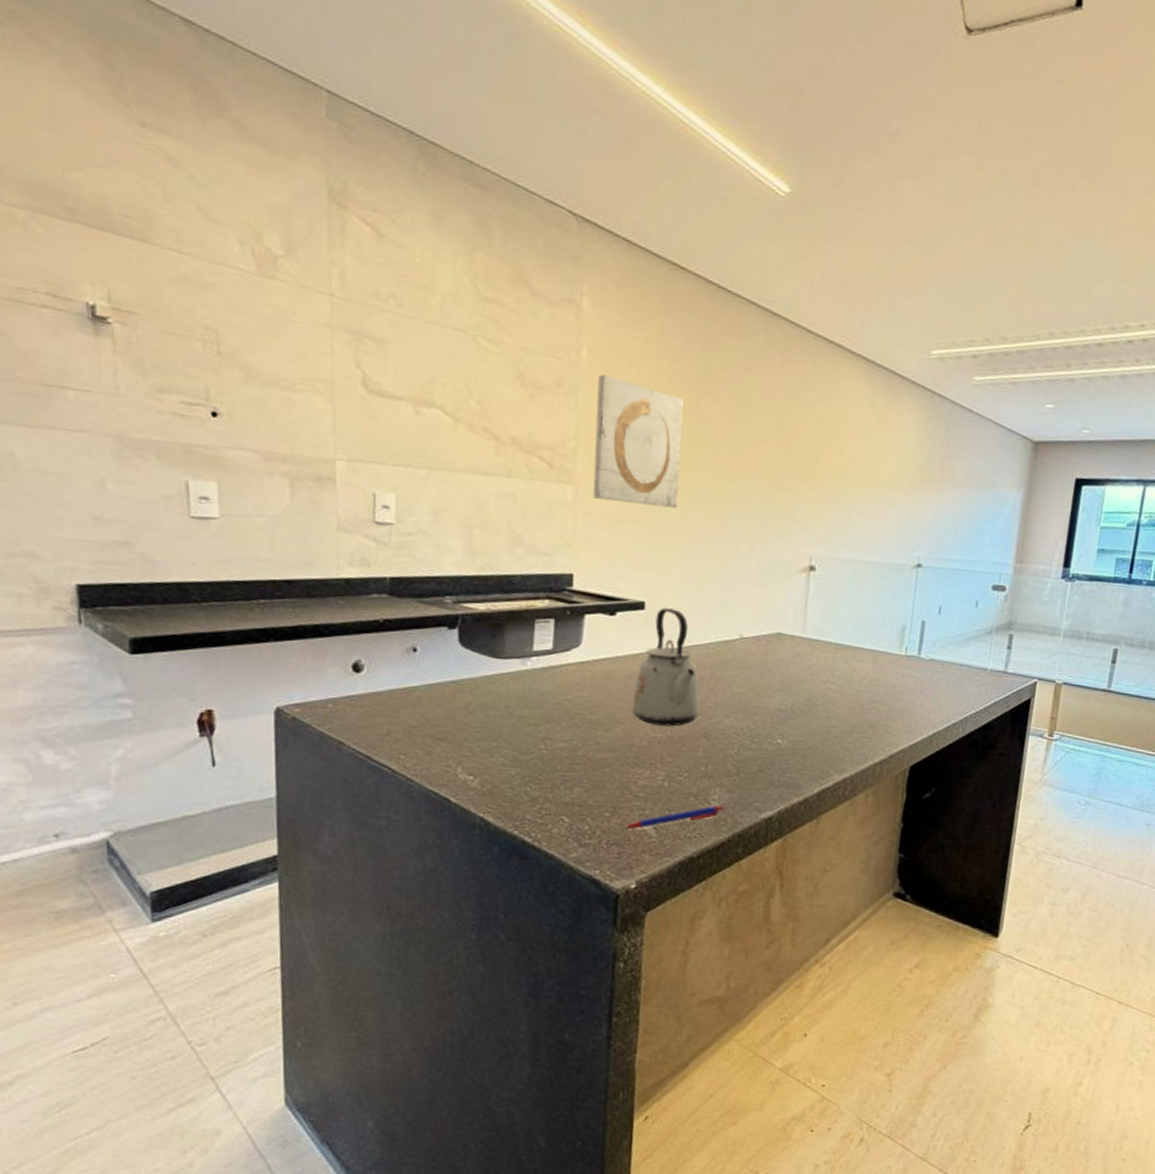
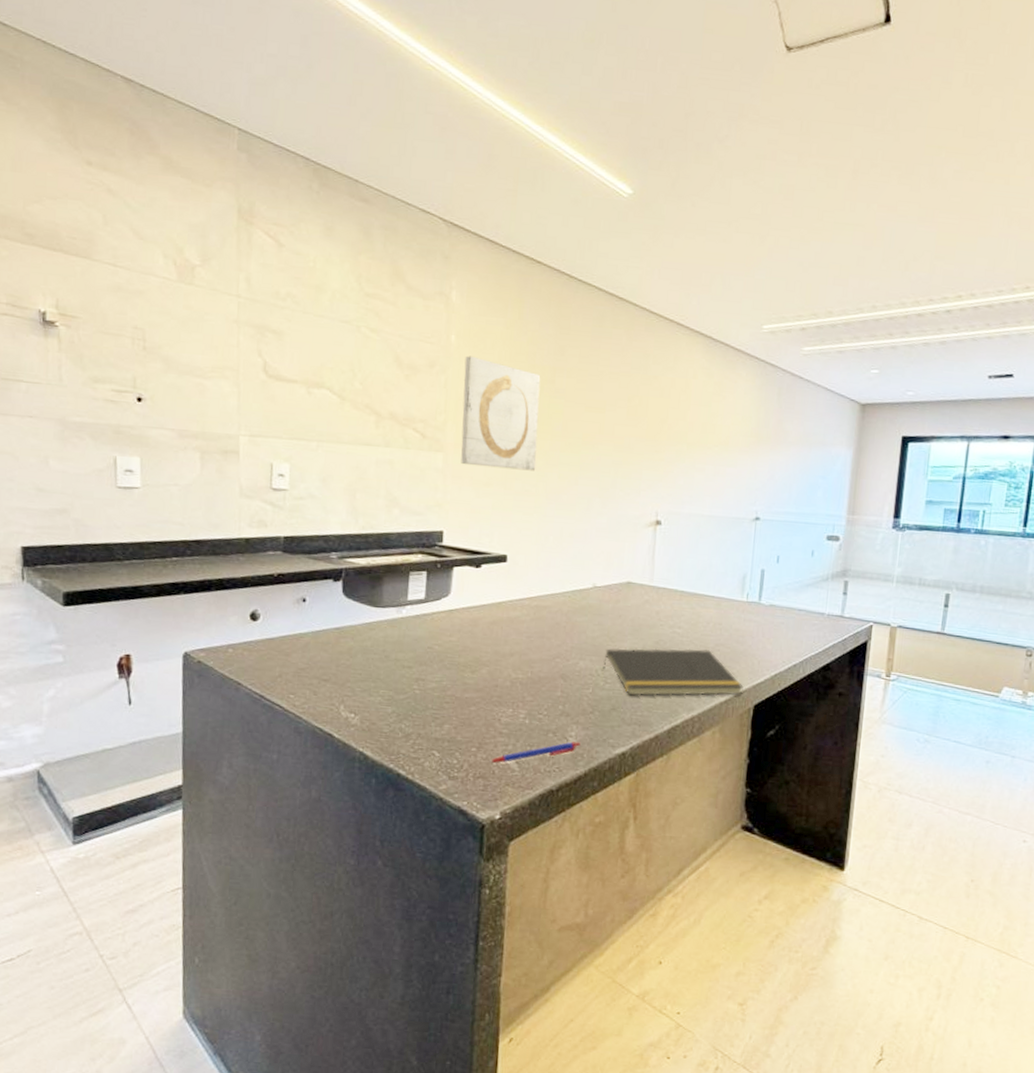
kettle: present [631,608,700,727] -> none [495,560,558,668]
notepad: none [749,705,900,757] -> present [603,648,744,696]

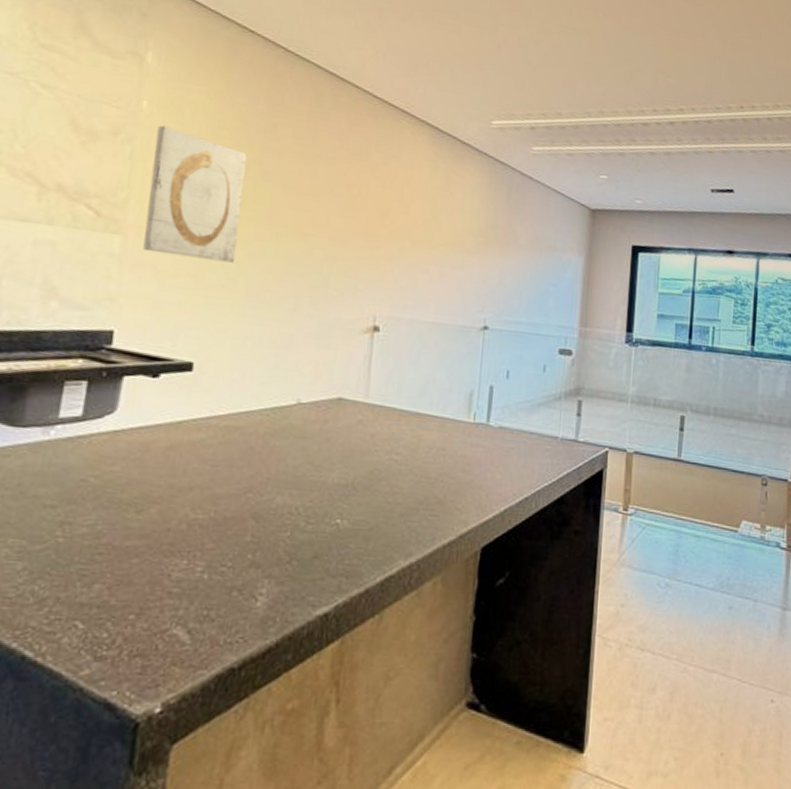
pen: present [489,741,581,763] -> none [151,601,273,635]
notepad: present [603,648,744,696] -> none [304,479,470,540]

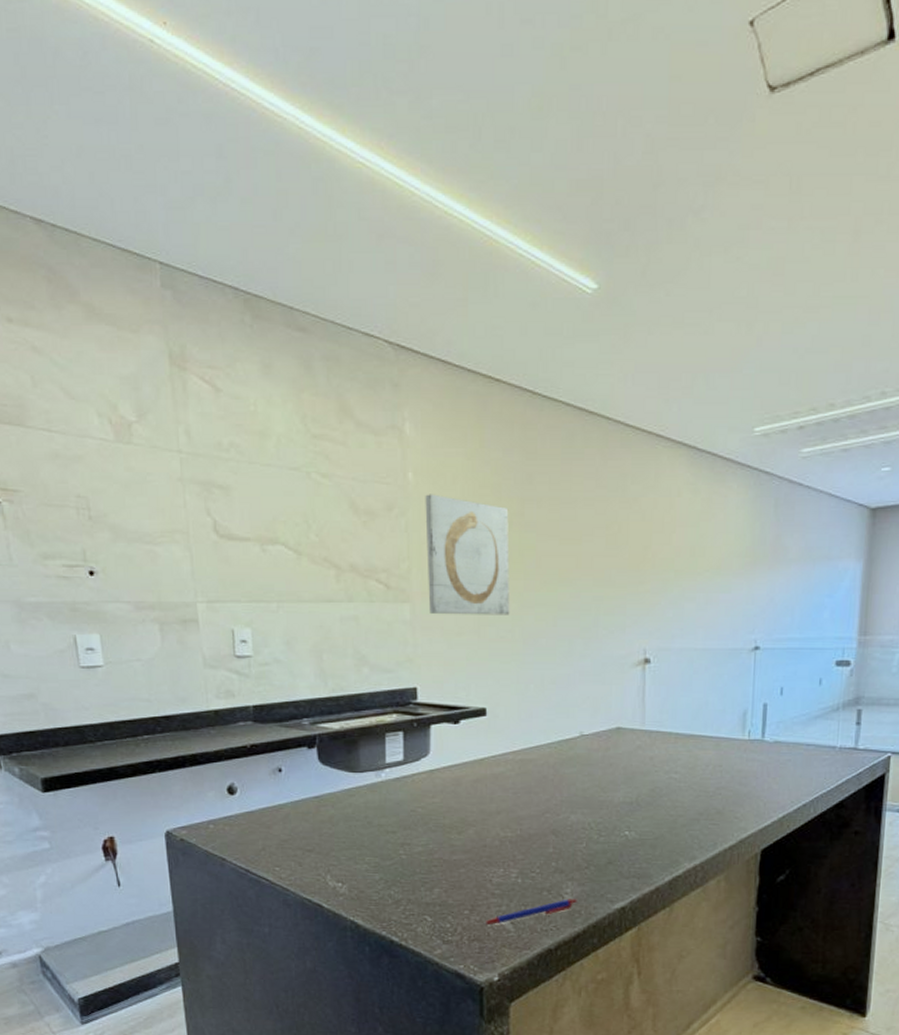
pen: none [151,601,273,635] -> present [483,899,577,925]

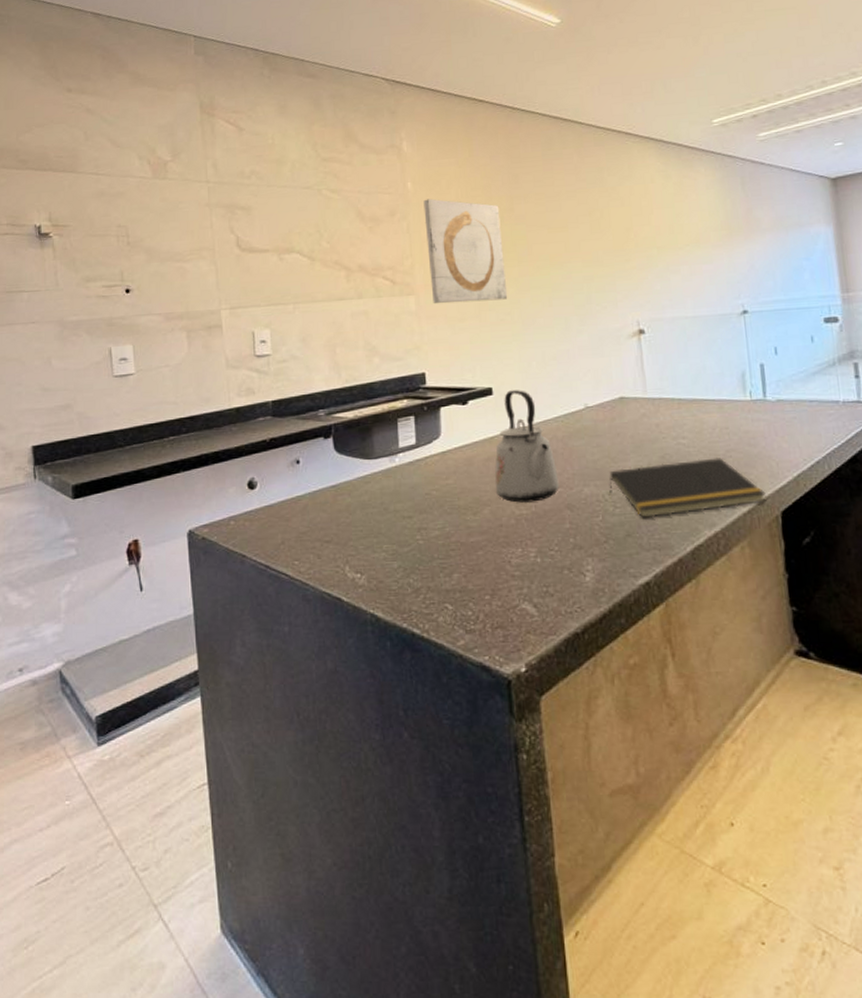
kettle: none [481,712,546,826] -> present [495,390,559,503]
pen: present [483,899,577,925] -> none [505,576,600,610]
notepad: none [596,794,749,848] -> present [609,458,766,518]

